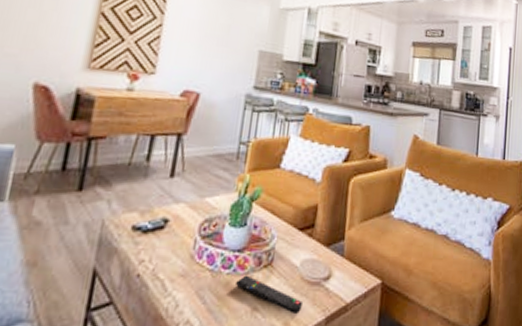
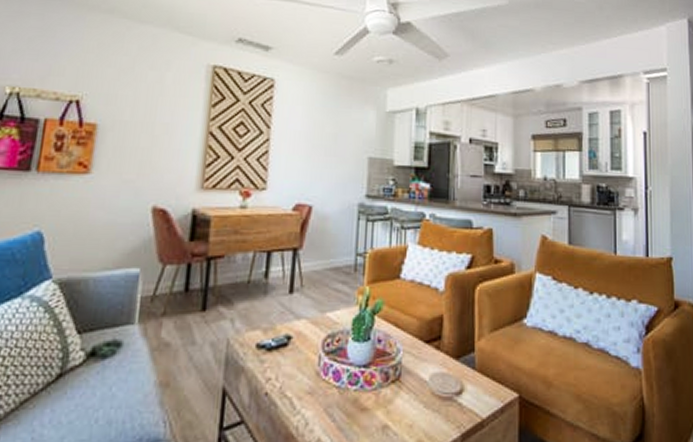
remote control: present [236,275,302,313] -> none [364,391,435,431]

